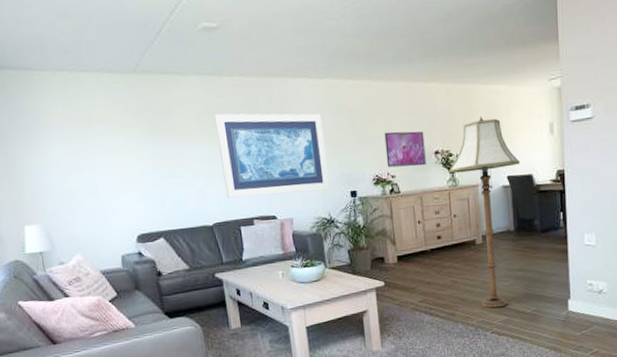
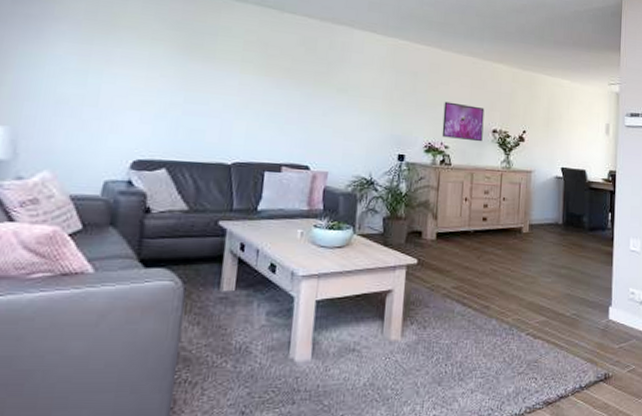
wall art: present [214,113,330,199] -> none [256,48,382,148]
floor lamp: present [449,115,521,308] -> none [505,104,575,306]

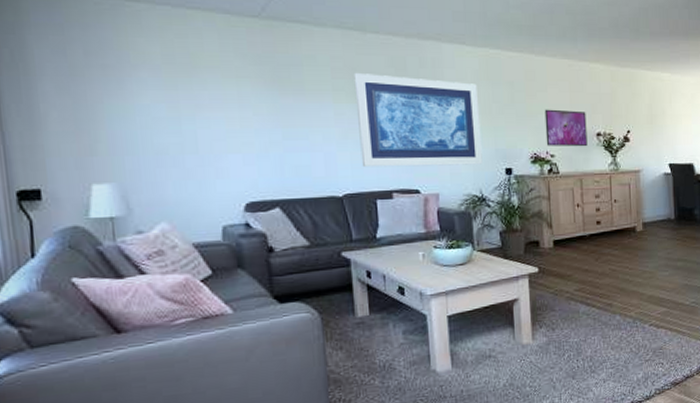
wall art: none [256,48,382,148] -> present [353,73,483,168]

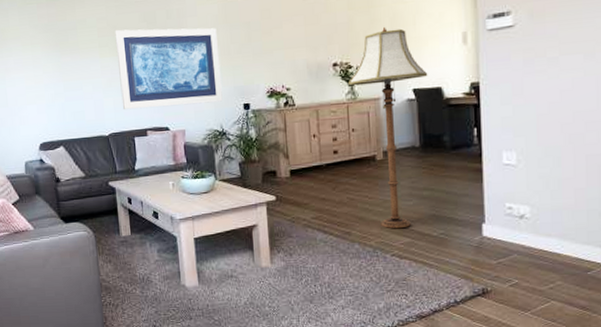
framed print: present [544,109,588,147] -> none [280,43,324,80]
floor lamp: none [611,101,682,299] -> present [348,26,428,229]

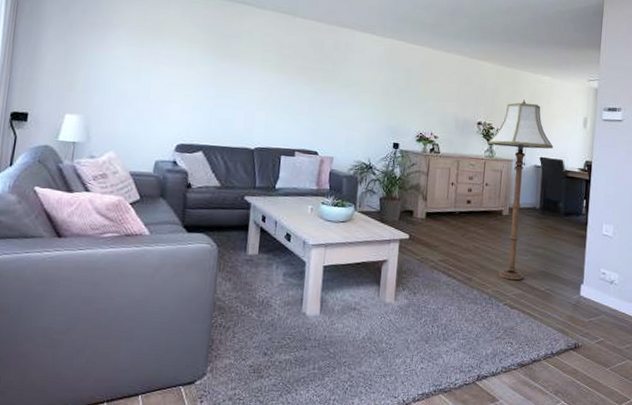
wall art: present [115,28,223,110] -> none [274,49,380,137]

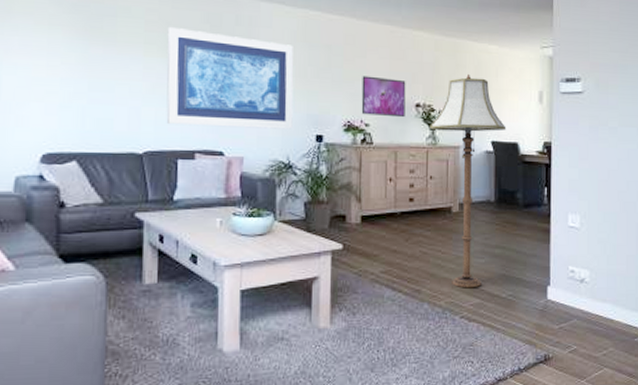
wall art: none [274,49,380,137] -> present [166,27,294,130]
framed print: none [432,96,471,133] -> present [361,75,406,118]

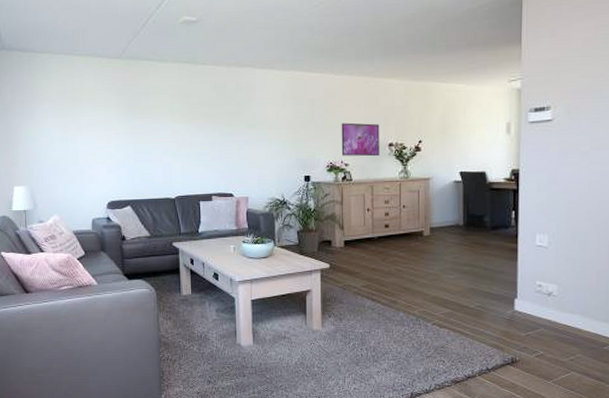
wall art: present [166,27,294,130] -> none [186,98,285,175]
floor lamp: present [430,73,507,288] -> none [402,112,474,300]

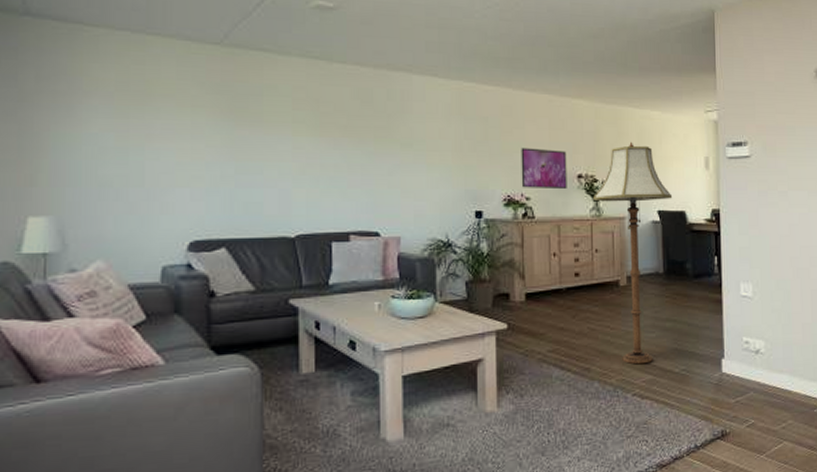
floor lamp: none [402,112,474,300] -> present [593,141,673,364]

